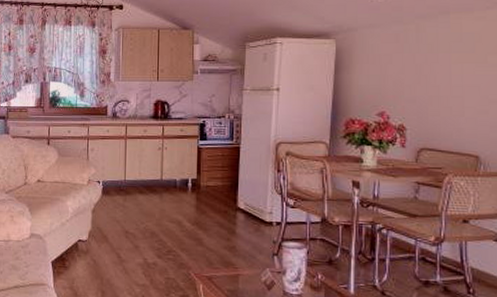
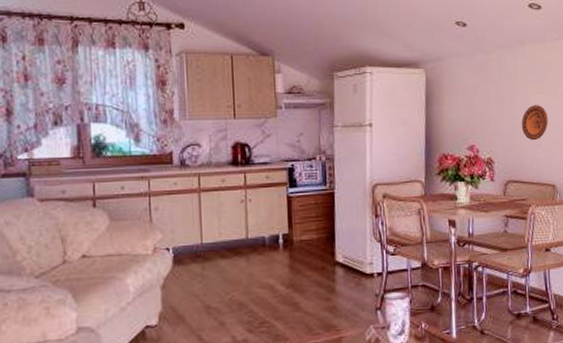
decorative plate: none [440,74,473,110] -> present [521,105,548,141]

